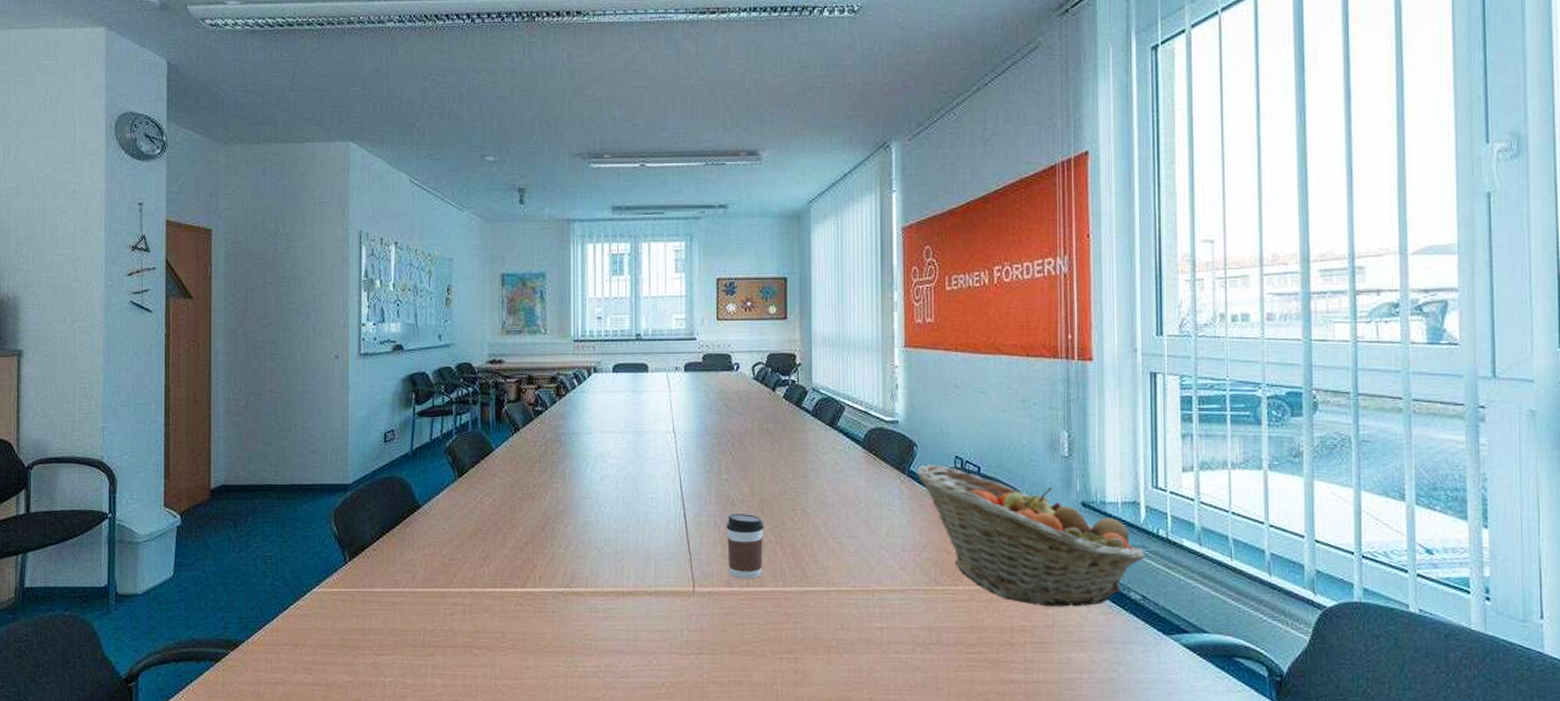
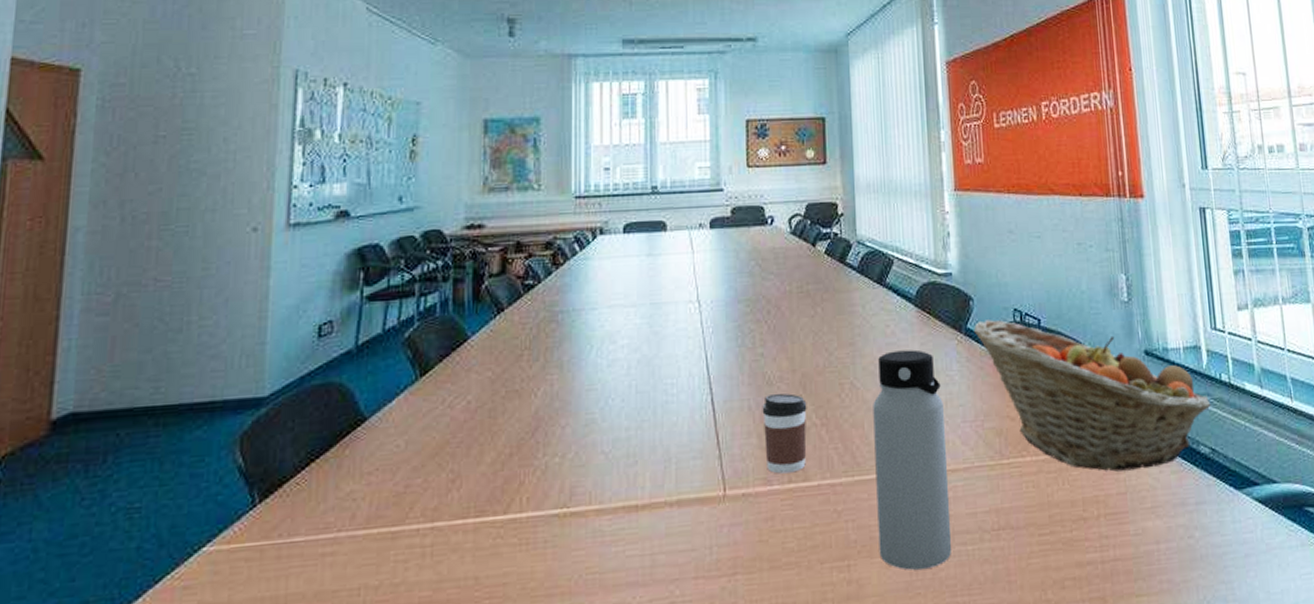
water bottle: none [821,485,886,670] -> present [873,349,951,571]

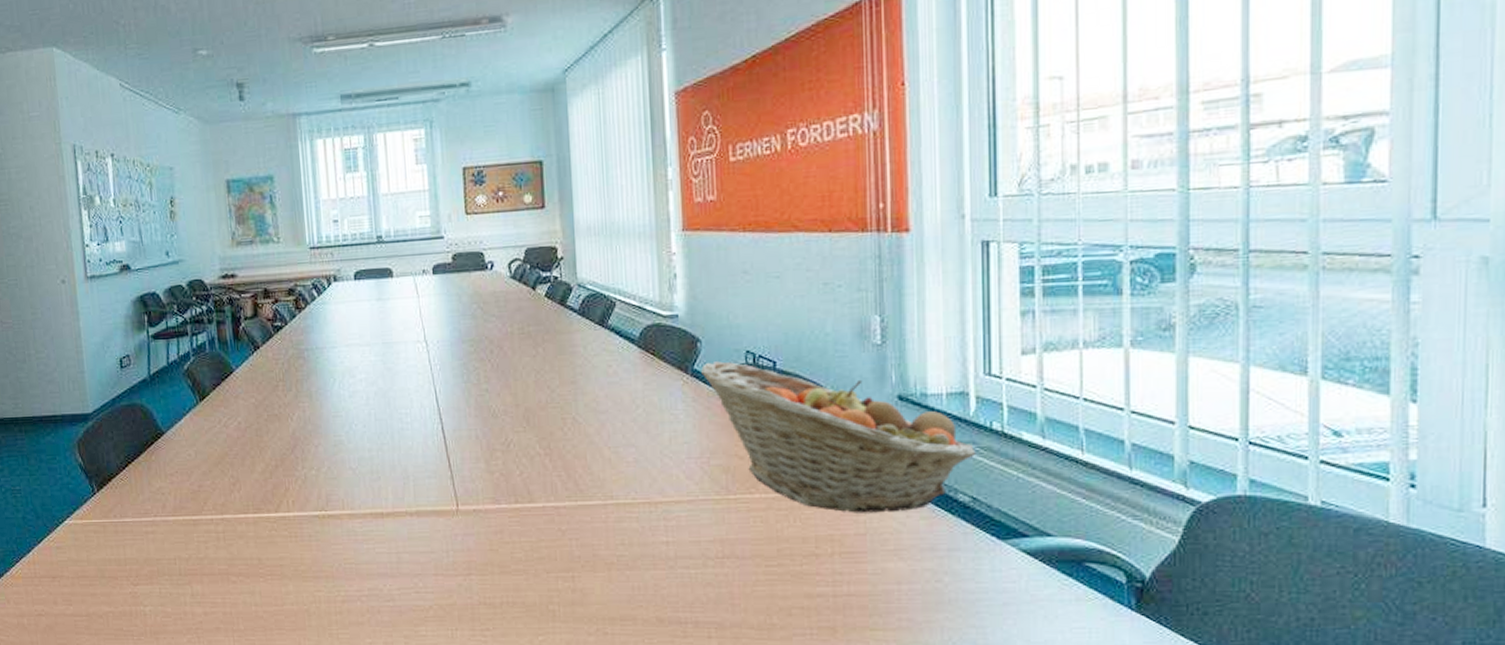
coffee cup: present [762,393,807,474] -> none [488,425,531,495]
water bottle: present [873,349,951,571] -> none [595,389,673,587]

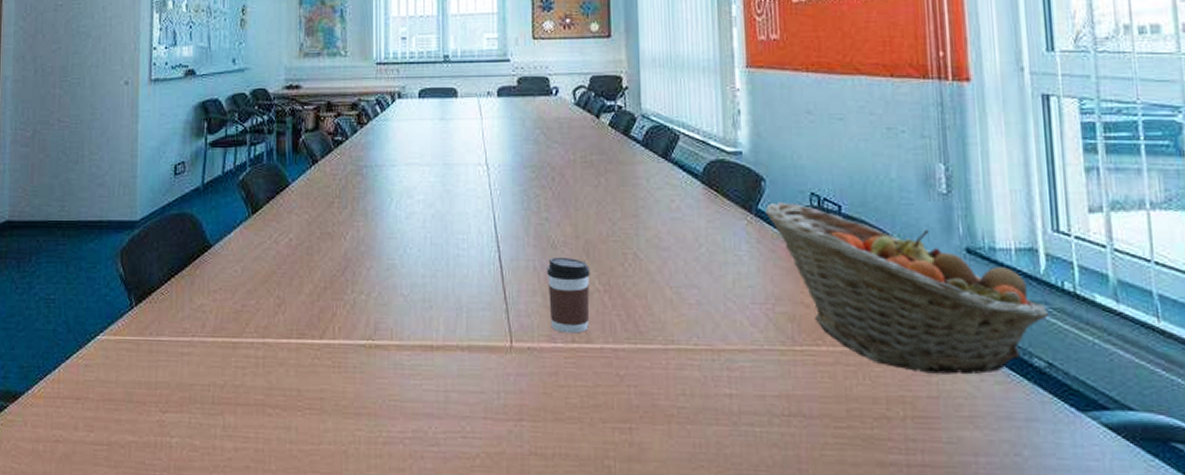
coffee cup: none [488,425,531,495] -> present [546,256,590,333]

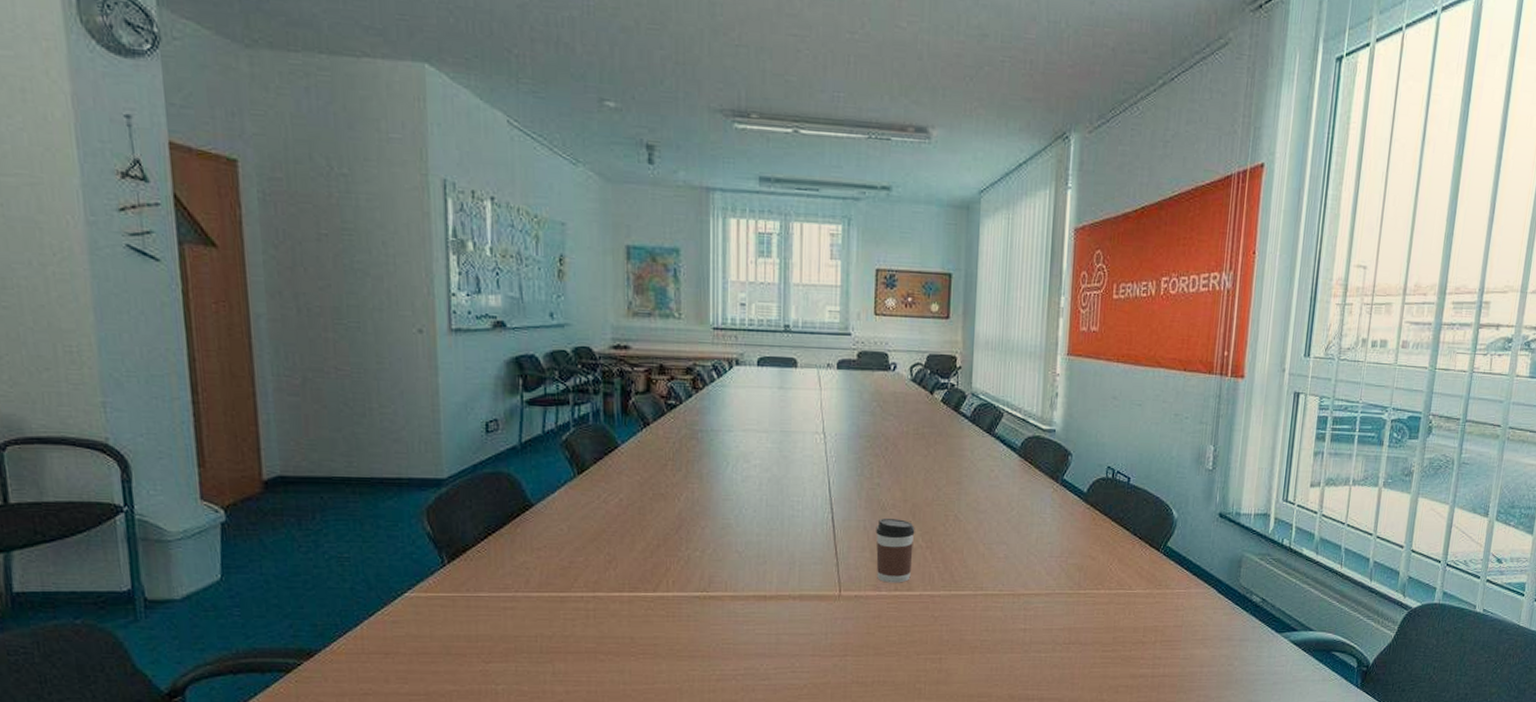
fruit basket: present [765,202,1049,375] -> none [1069,474,1270,609]

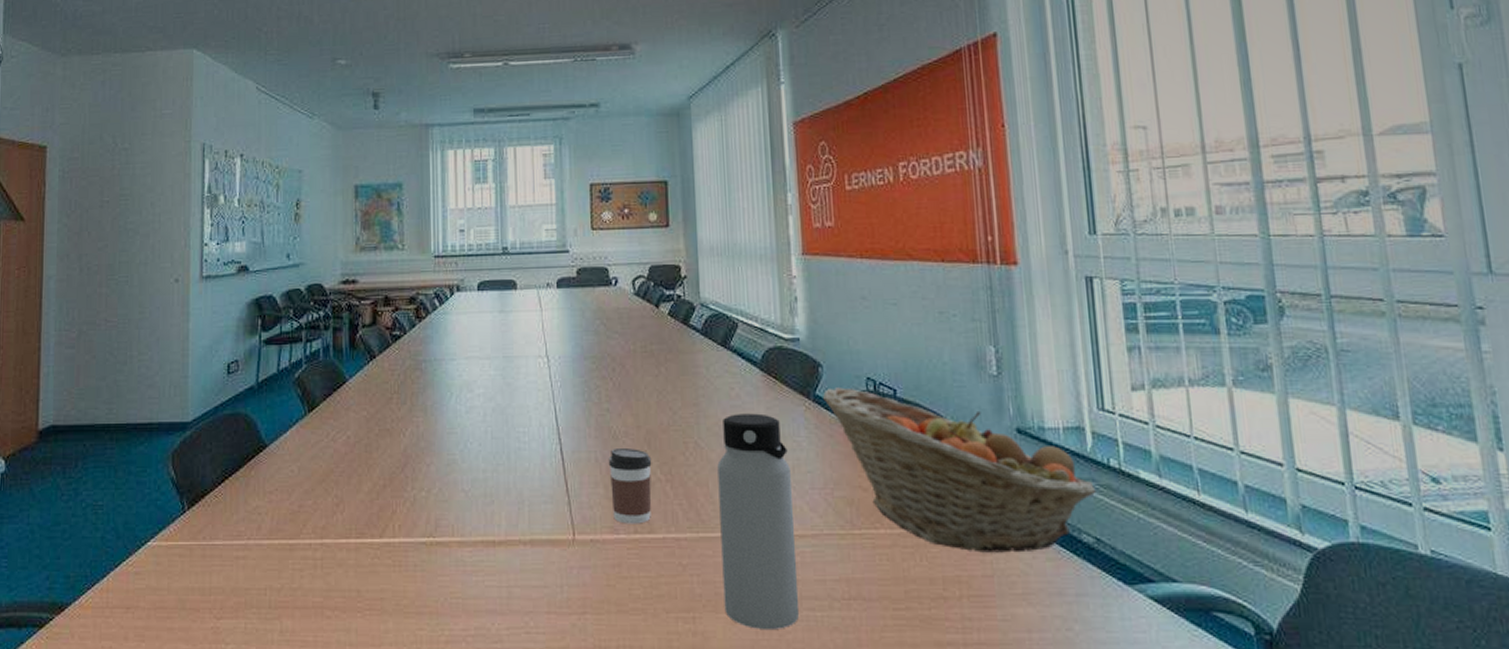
water bottle: none [967,492,1034,668] -> present [717,413,799,631]
fruit basket: none [1069,474,1270,609] -> present [823,387,1097,553]

